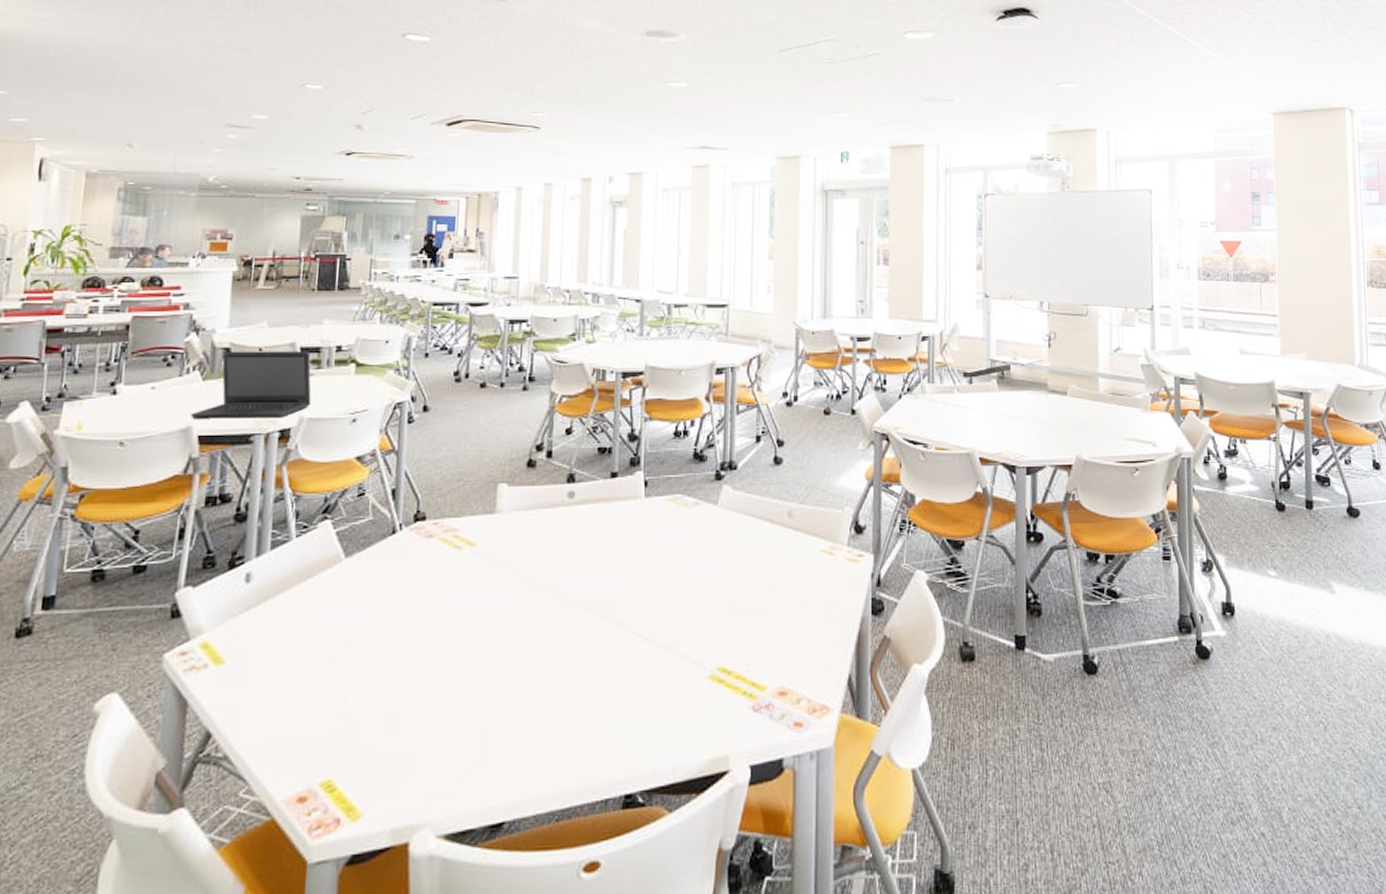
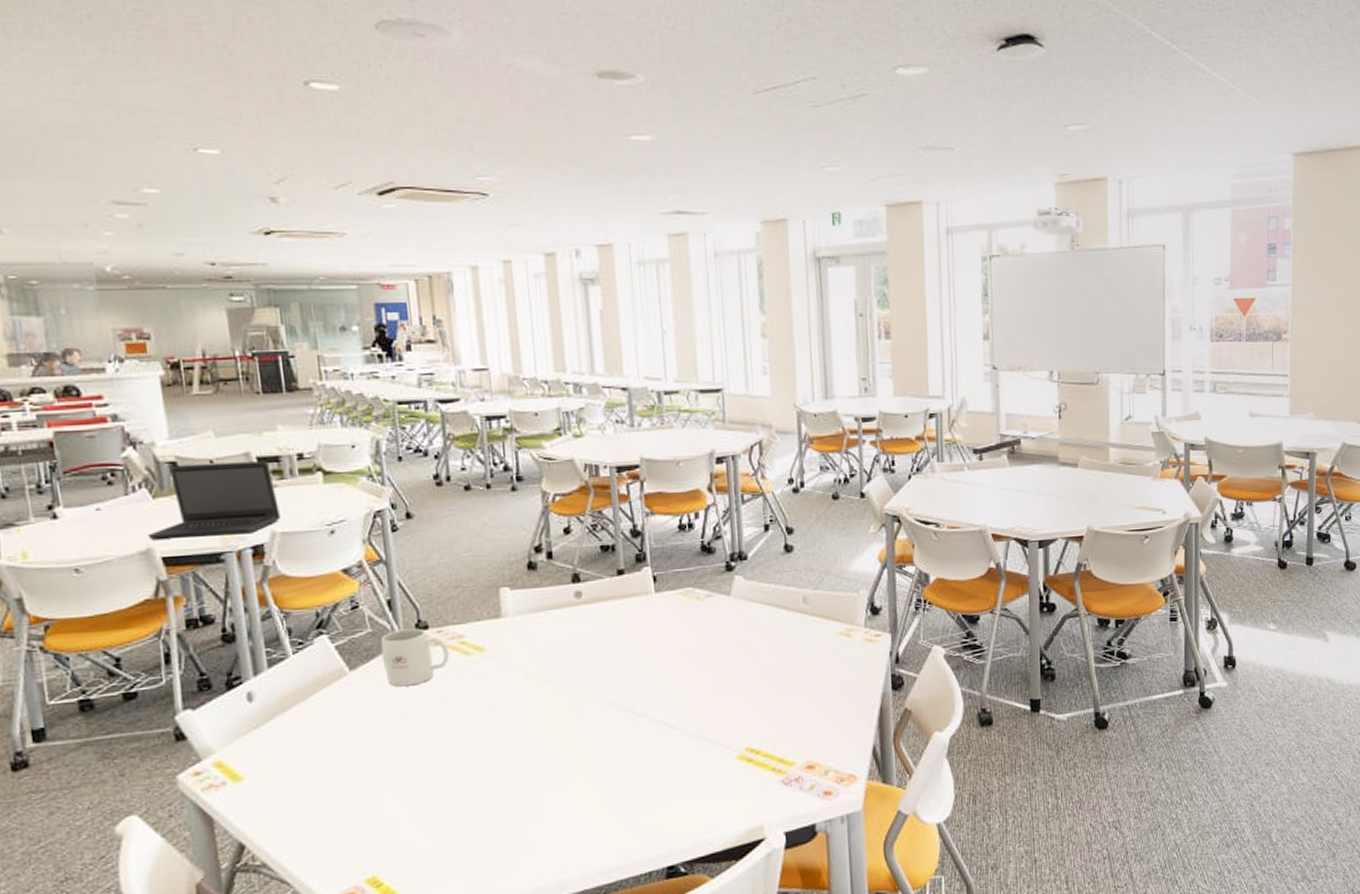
mug: none [377,519,442,577] -> present [380,628,450,687]

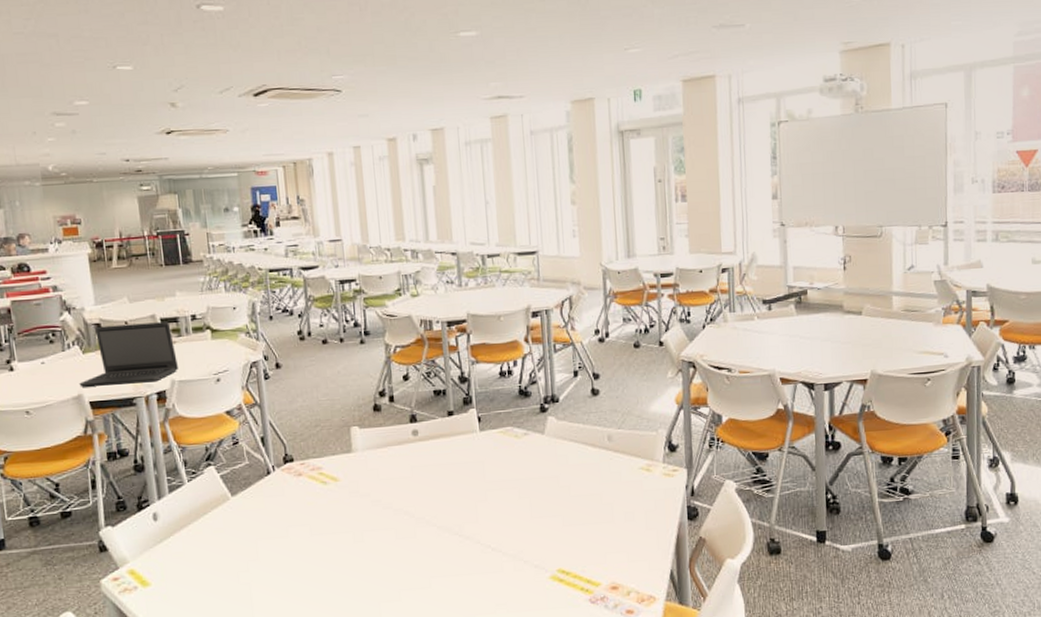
mug: present [380,628,450,687] -> none [255,461,311,511]

